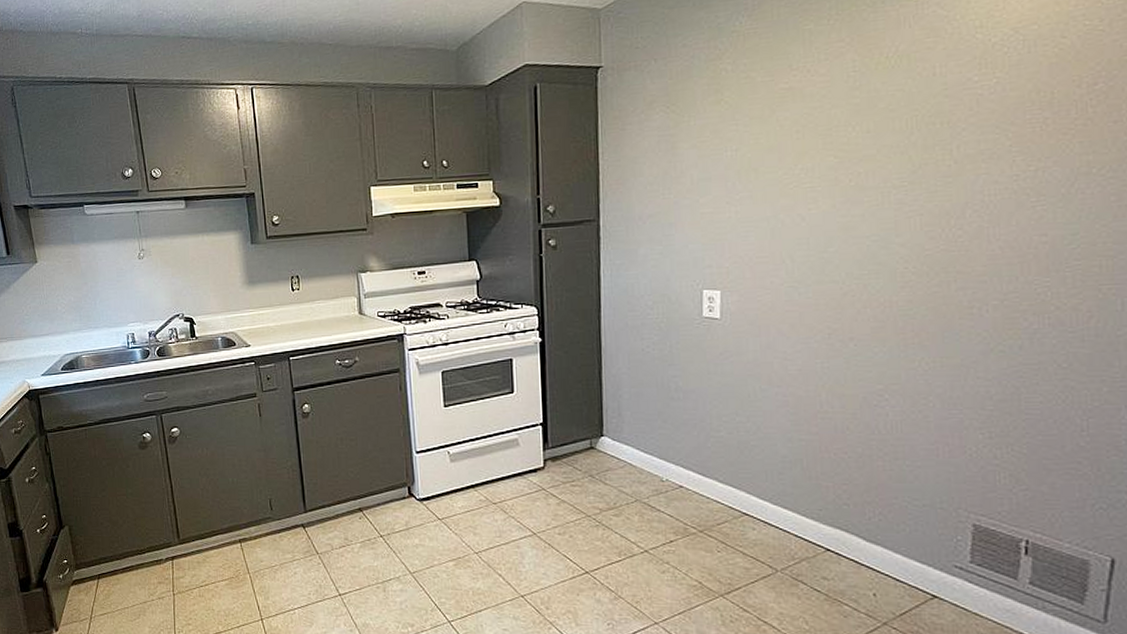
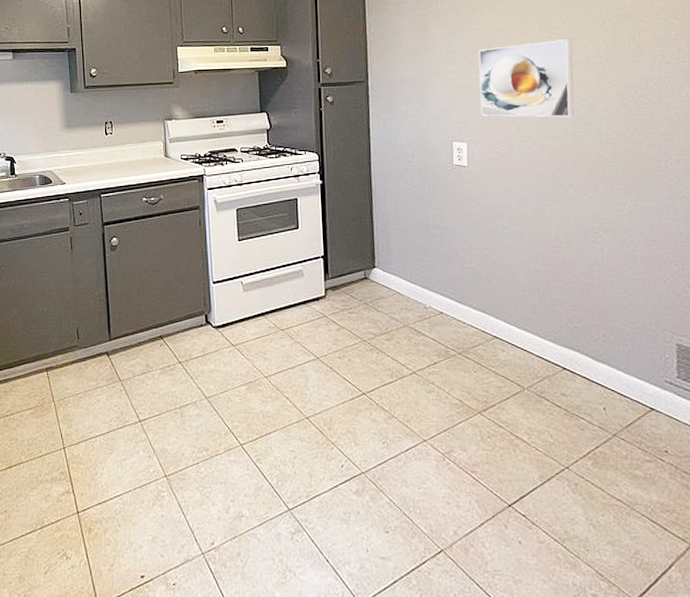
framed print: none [739,157,865,258] -> present [478,39,574,118]

